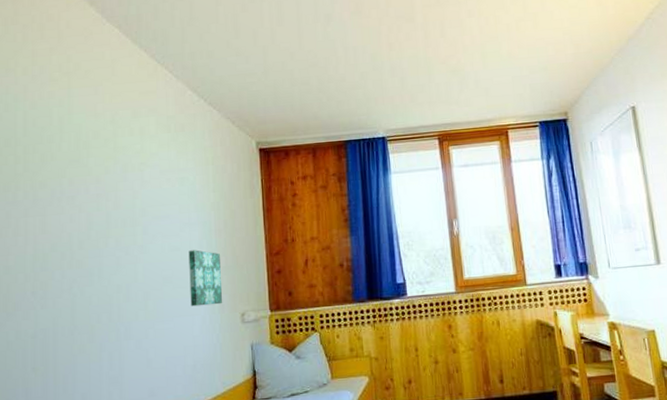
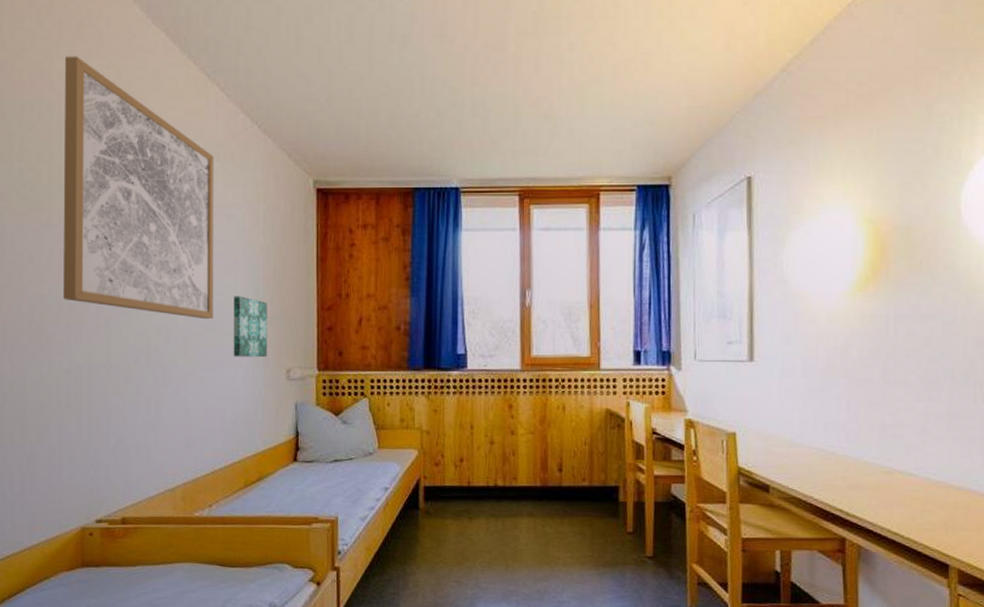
wall art: none [28,54,171,275] -> present [63,56,214,320]

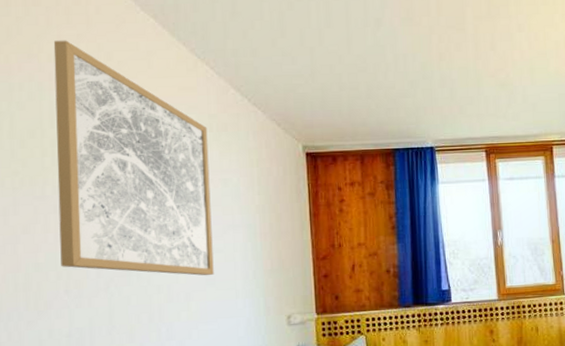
wall art: present [233,296,268,358] -> none [232,252,269,309]

